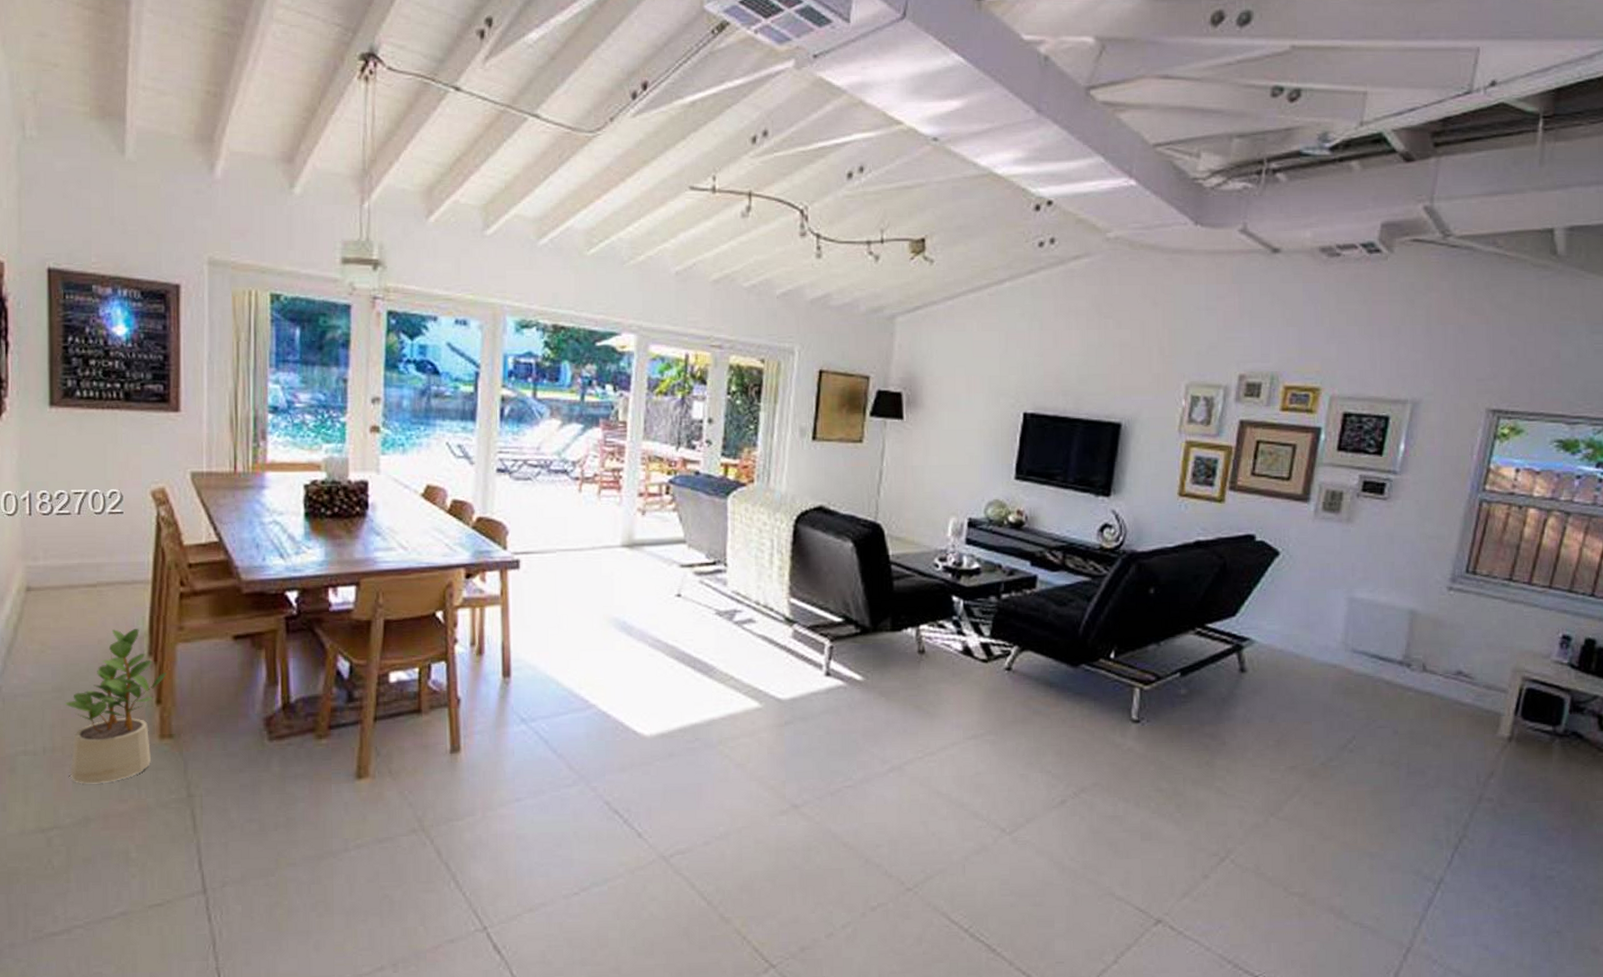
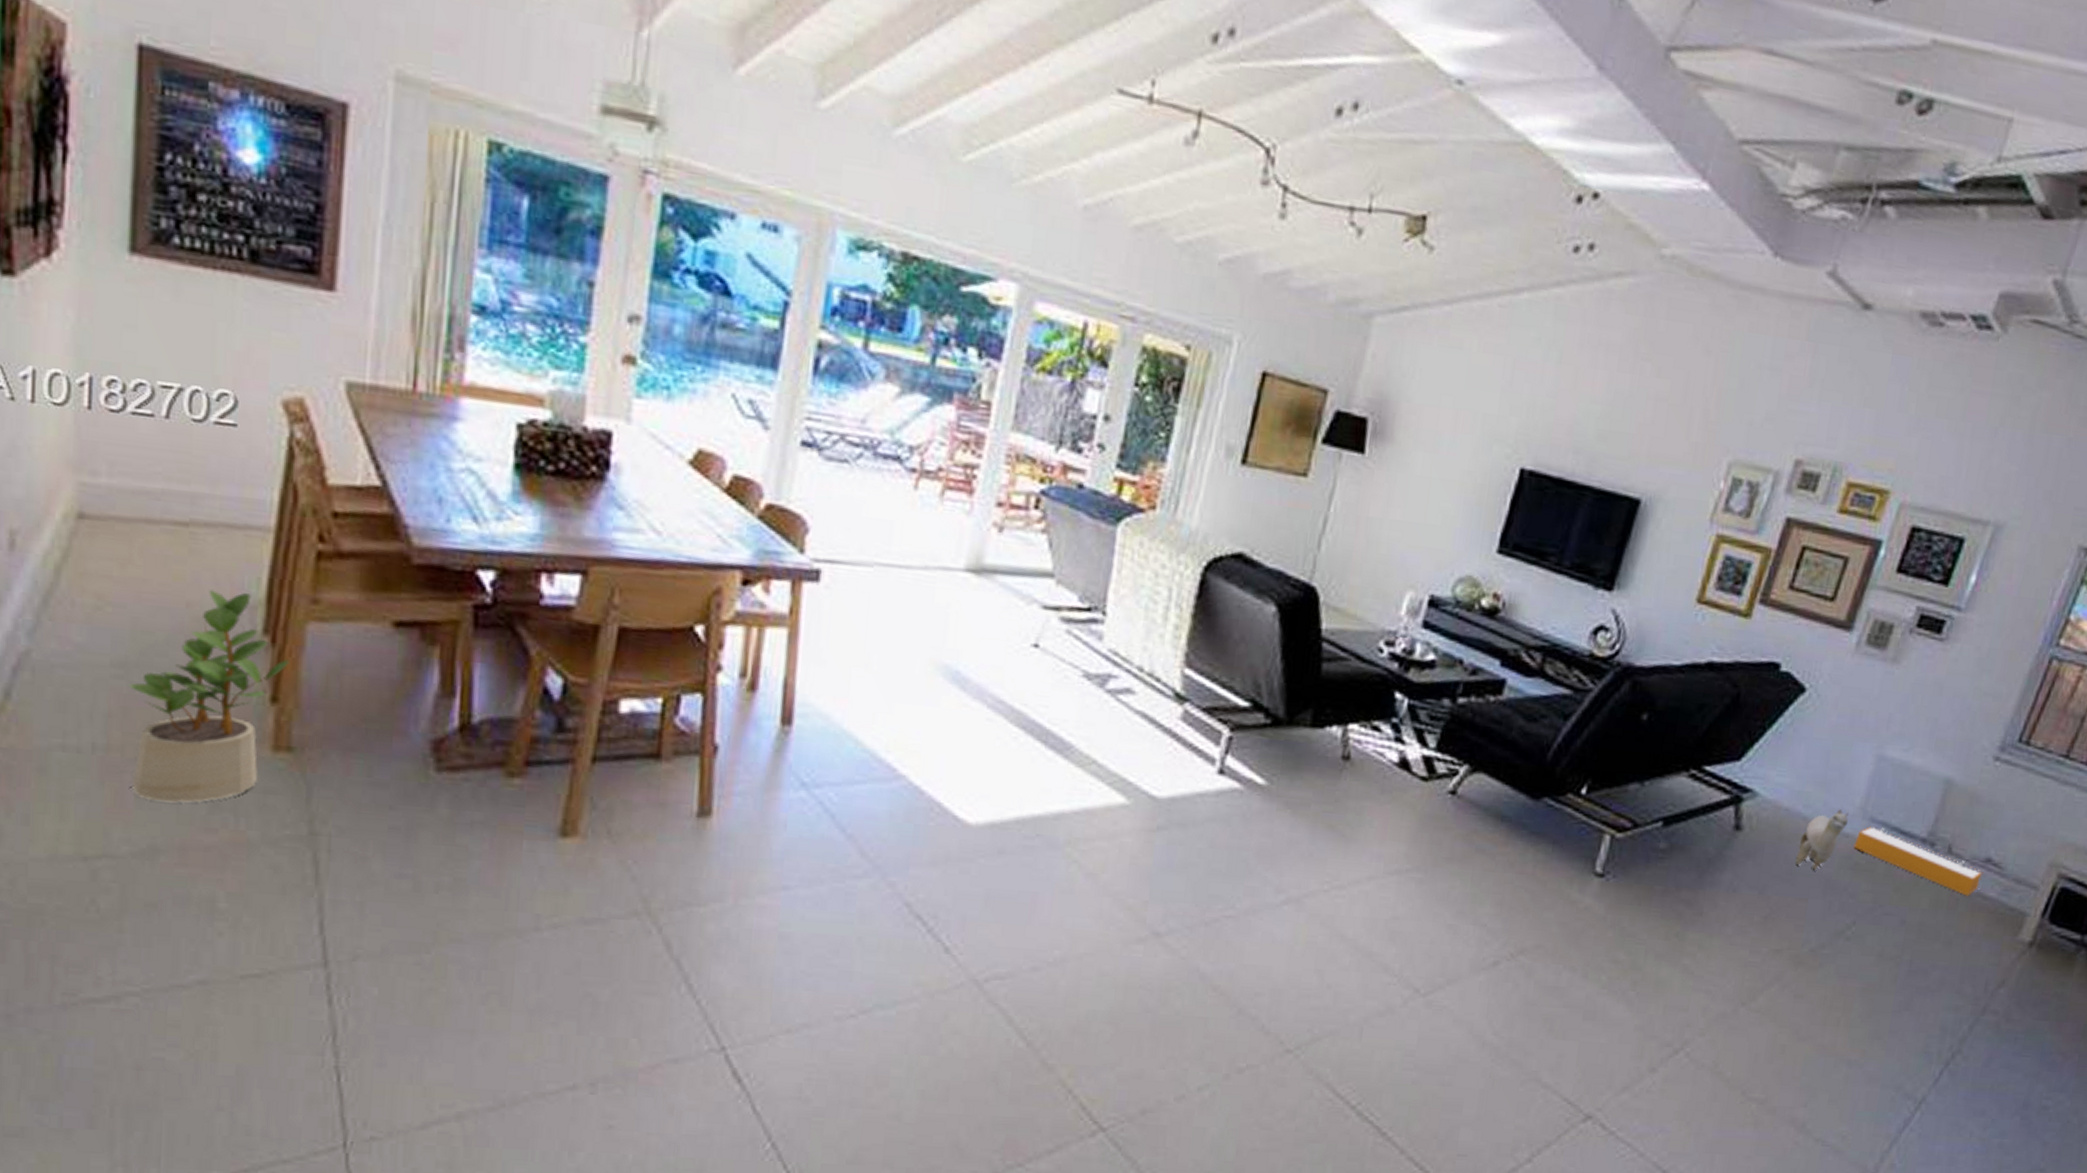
plush toy: none [1295,645,1334,697] -> present [1795,809,1849,870]
storage bin: none [1342,656,1457,705] -> present [1854,827,1984,896]

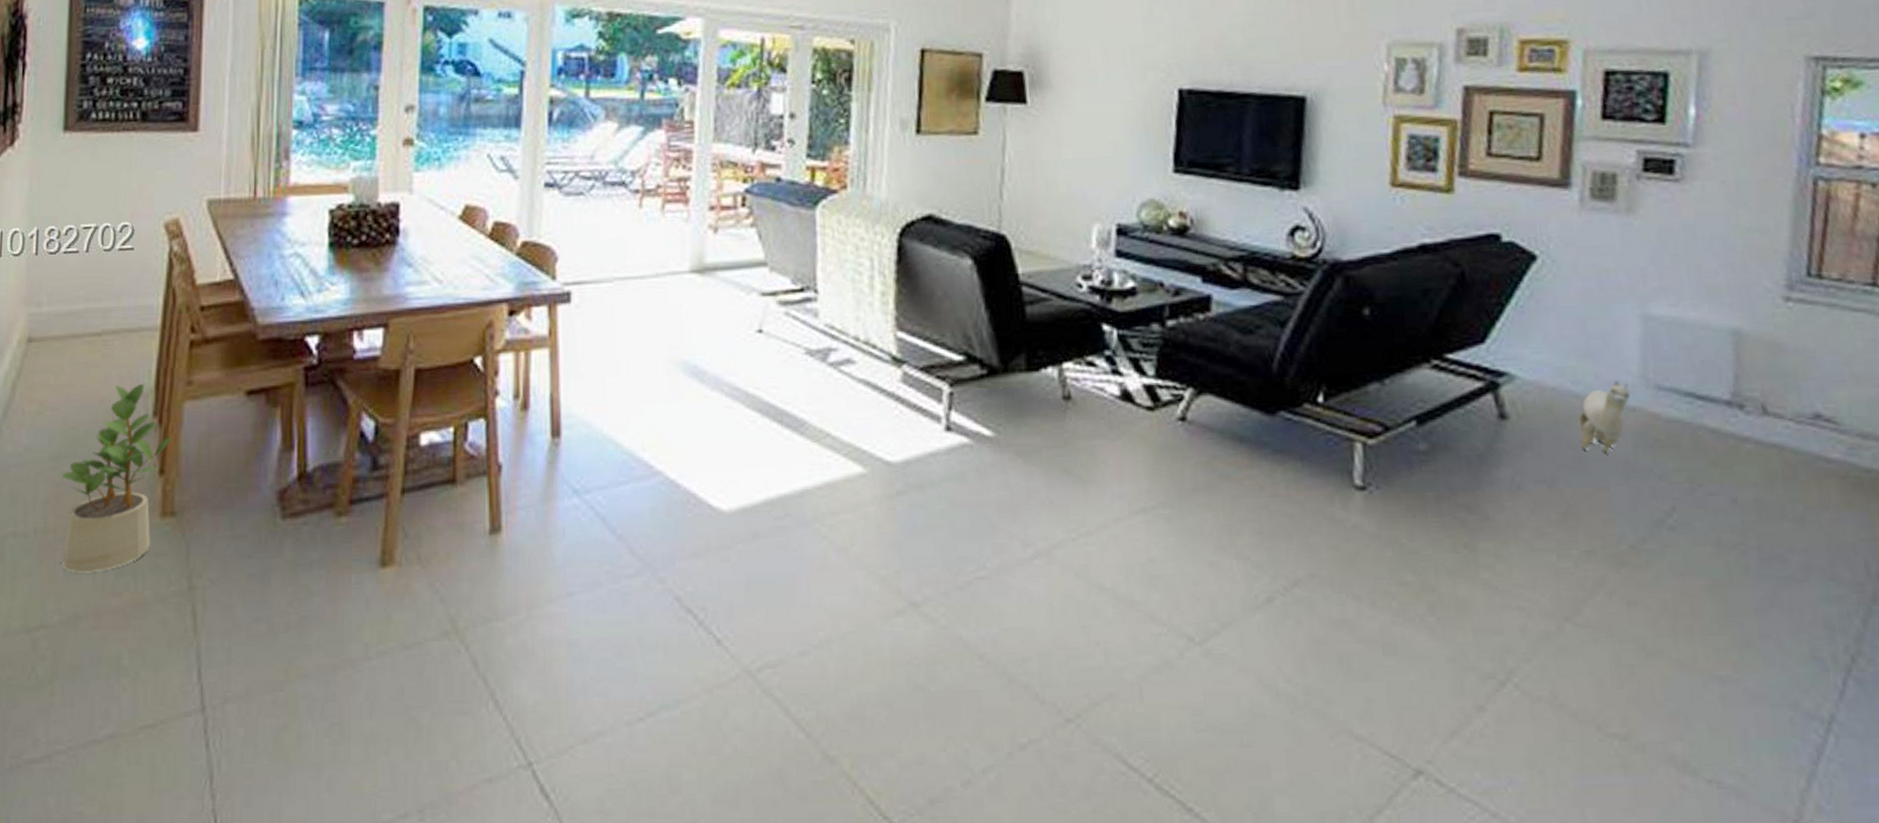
storage bin: present [1854,827,1984,896] -> none [1645,395,1817,462]

